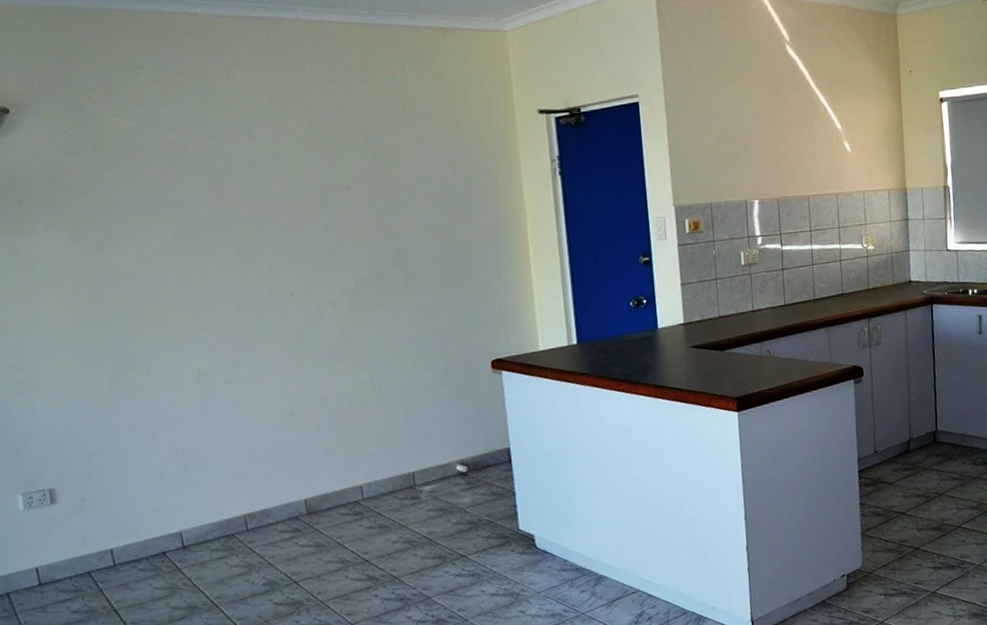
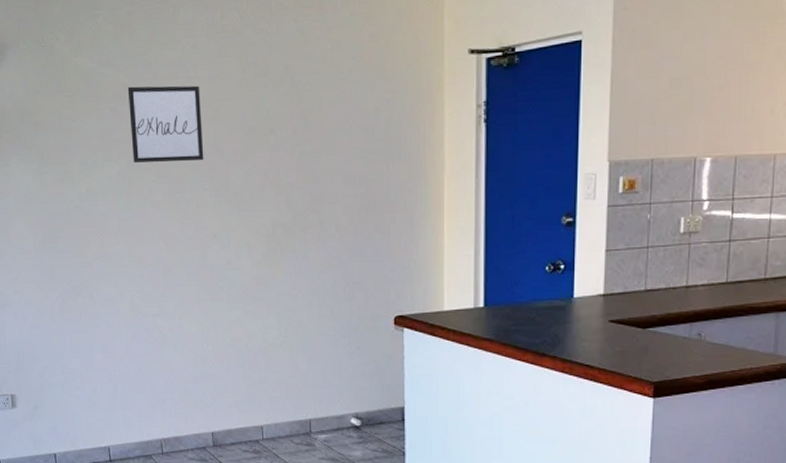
wall art: none [179,144,274,224] -> present [127,85,204,163]

